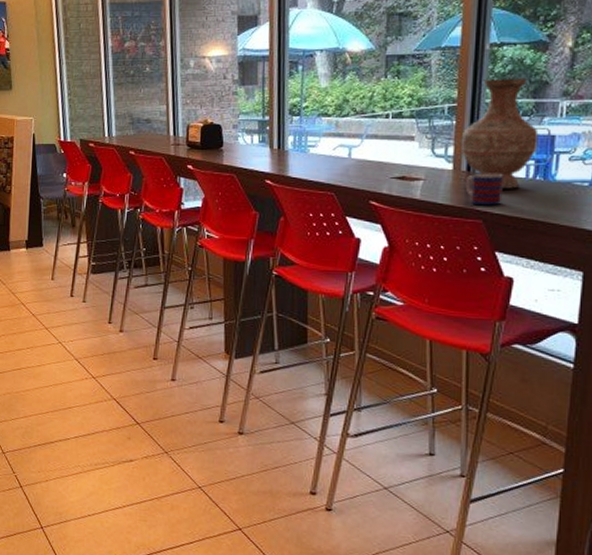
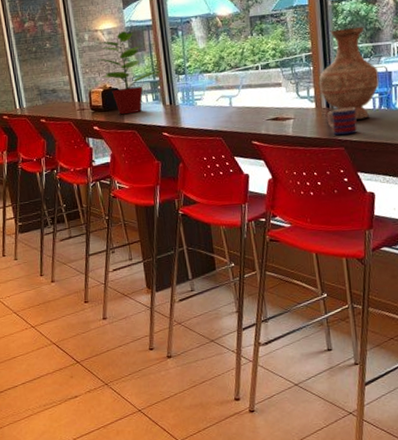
potted plant: none [201,57,272,155] -> present [98,29,161,115]

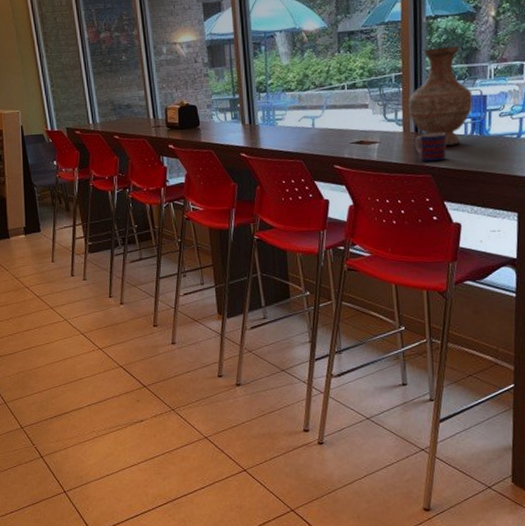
potted plant: present [98,29,161,115] -> none [175,42,241,133]

